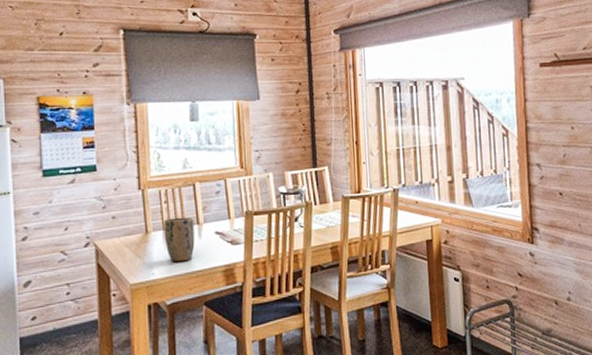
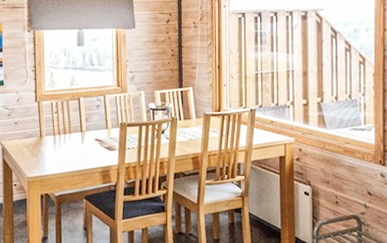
plant pot: present [163,217,195,262] -> none [54,125,79,162]

